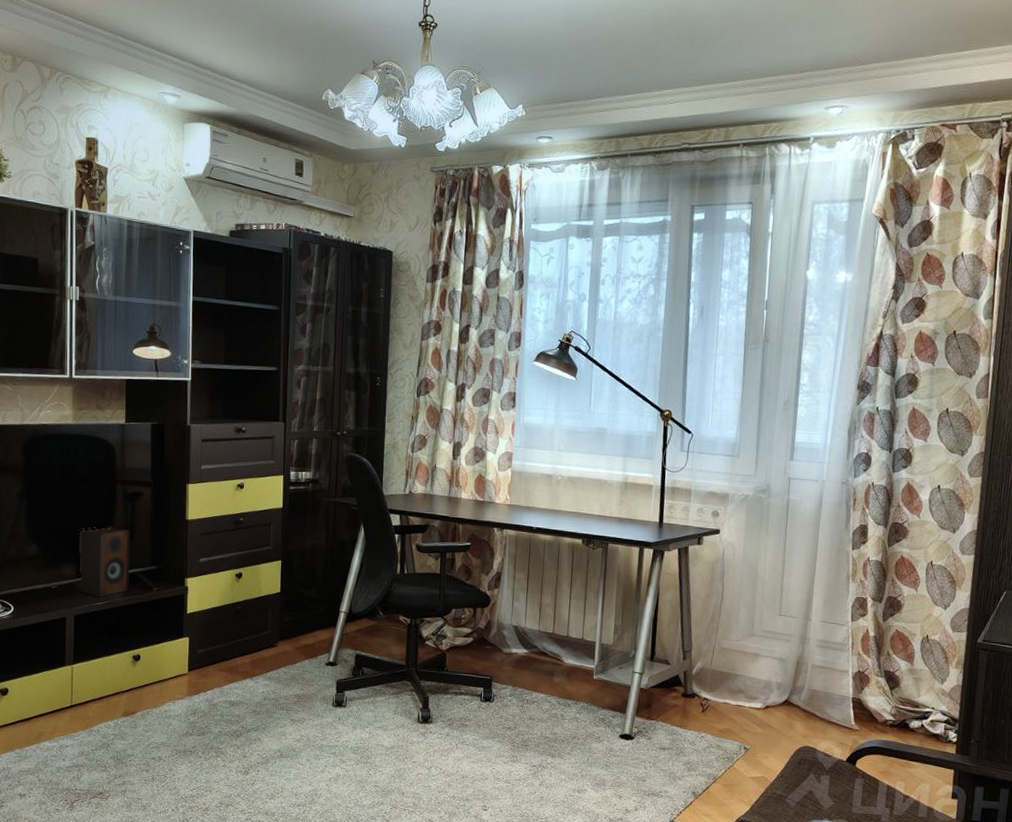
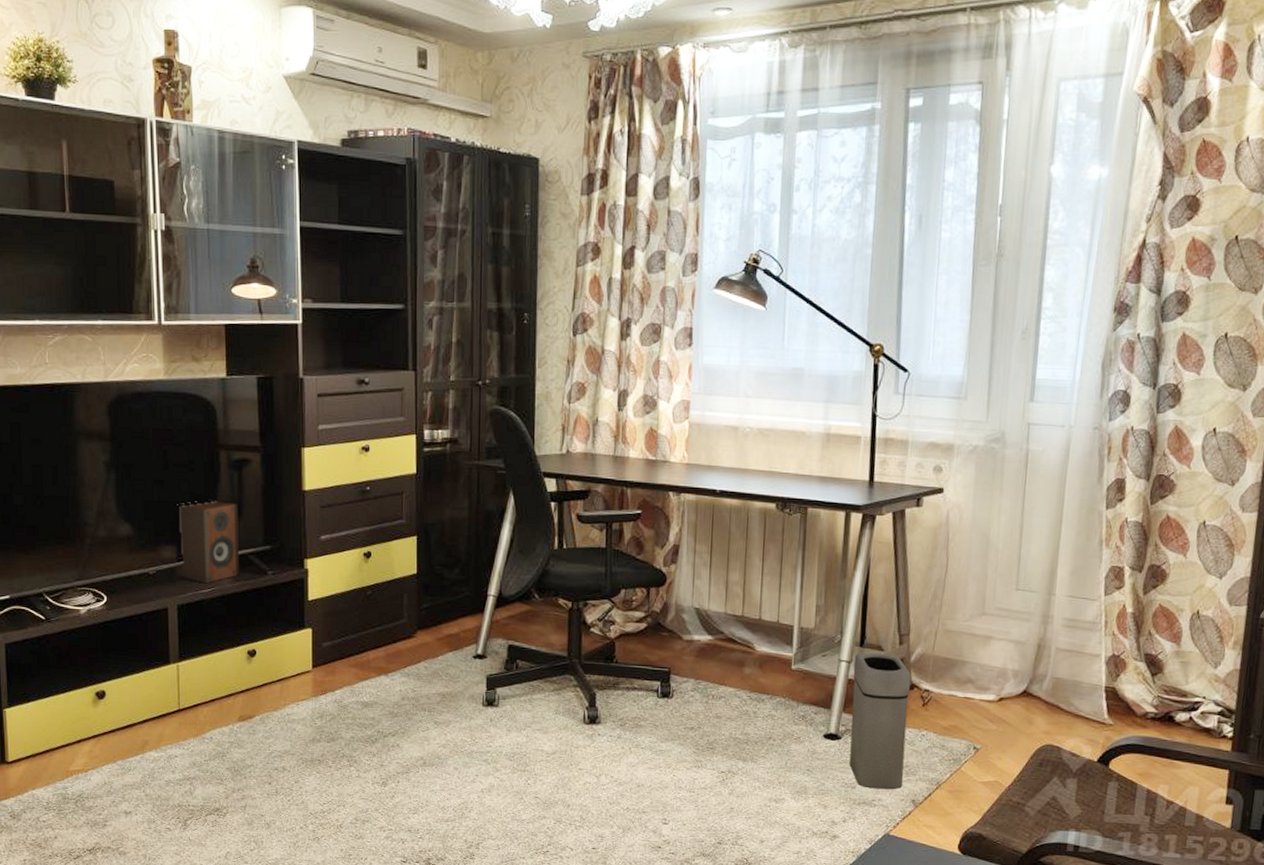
trash bin: none [640,666,693,782] -> present [849,652,911,789]

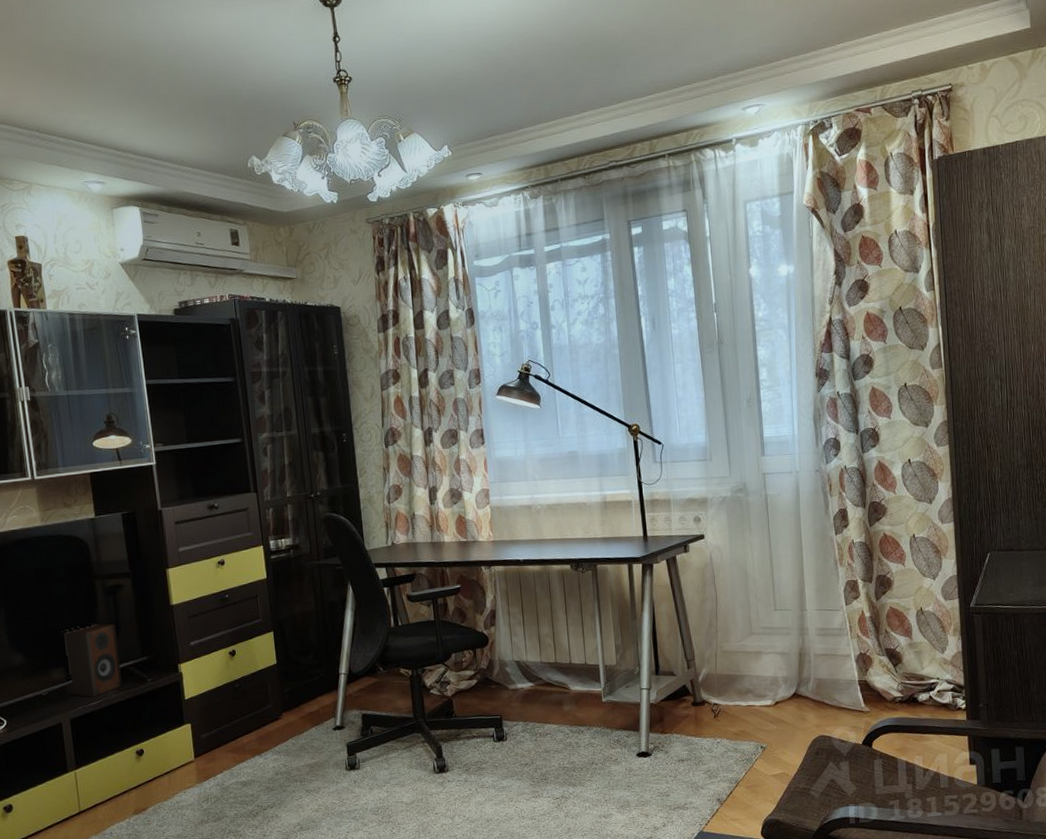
trash bin: present [849,652,911,789] -> none [652,677,708,794]

